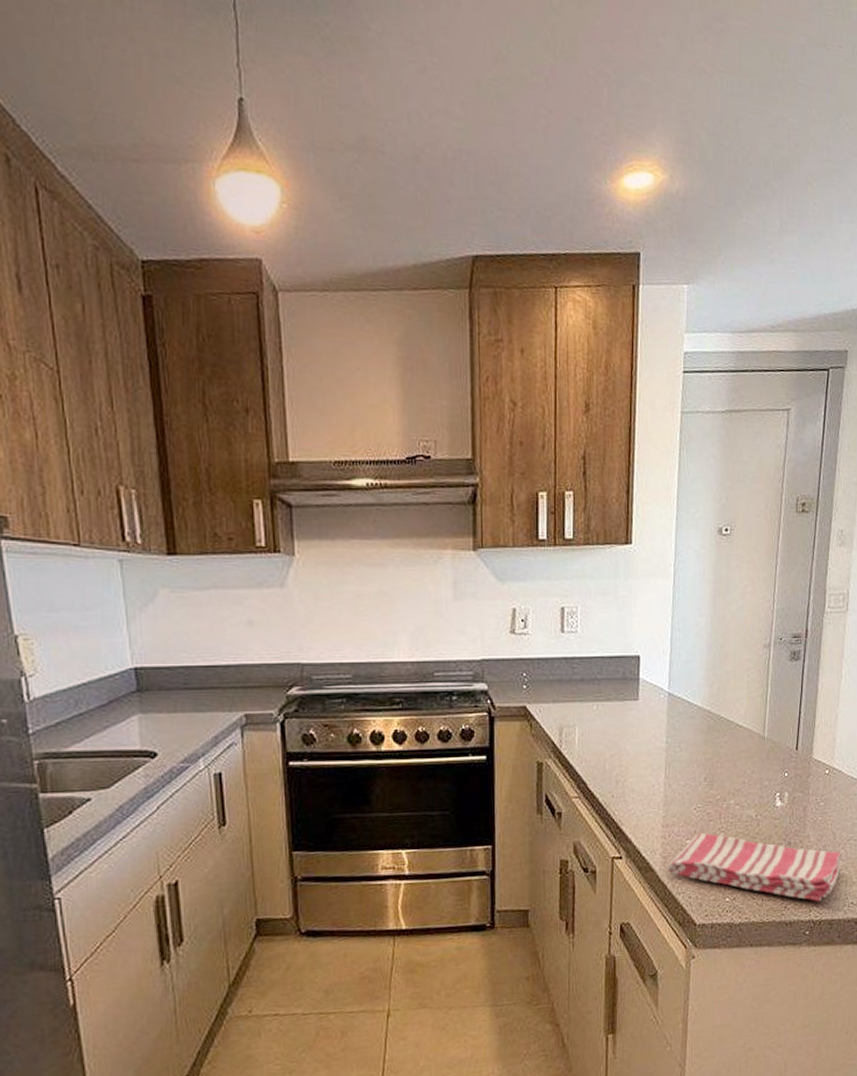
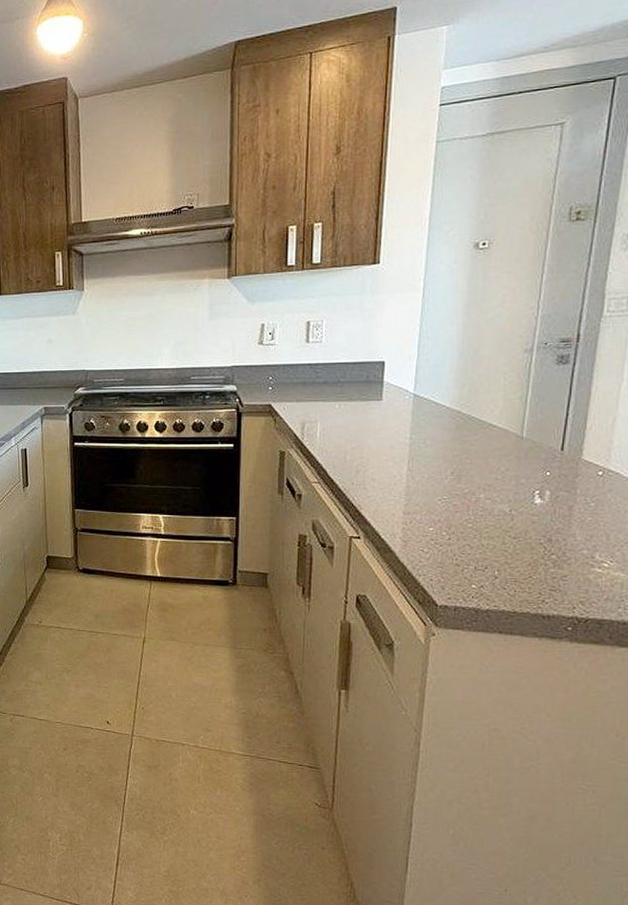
dish towel: present [667,832,842,902] -> none [407,522,617,600]

